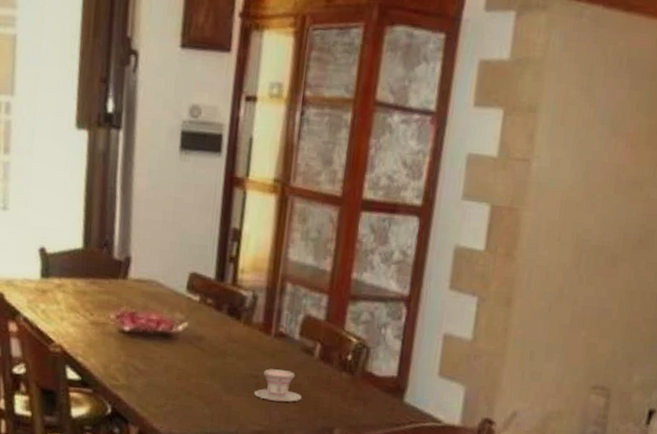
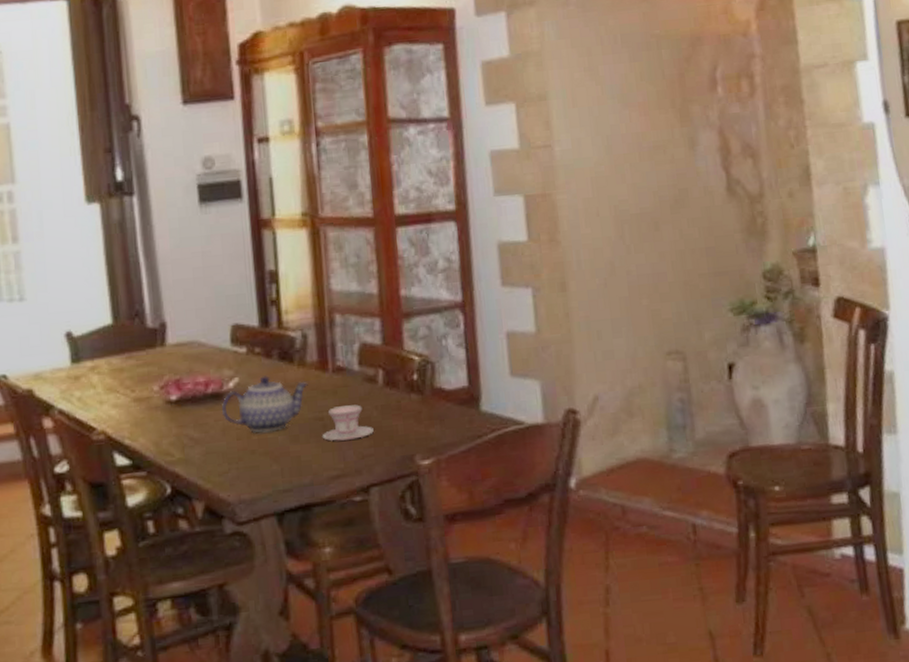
teapot: none [167,326,250,380] -> present [221,376,308,434]

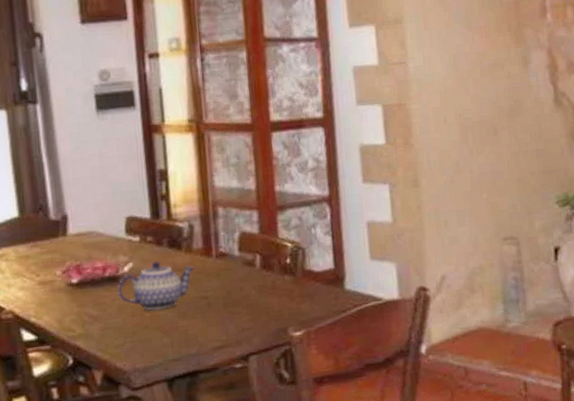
teacup: present [322,404,374,441] -> none [206,285,252,317]

